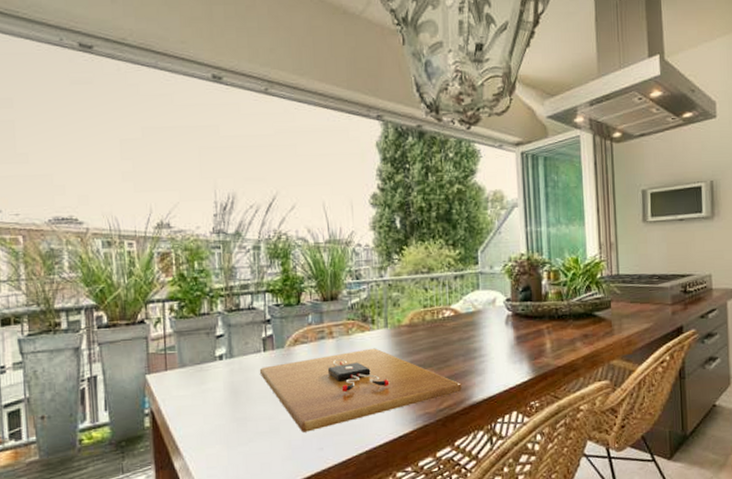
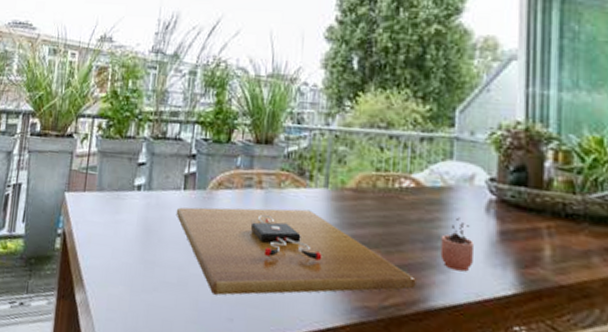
cocoa: none [476,332,500,372] -> present [440,217,473,272]

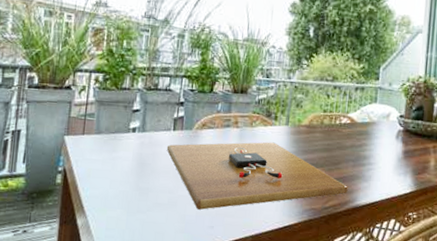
cocoa: present [440,217,473,272] -> none [365,143,387,180]

